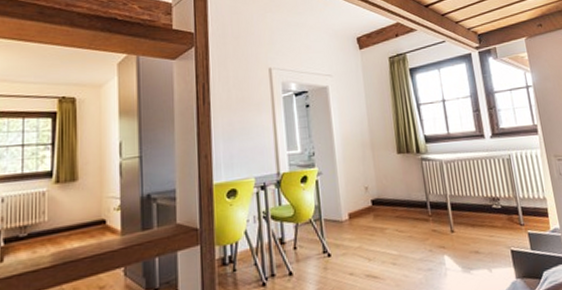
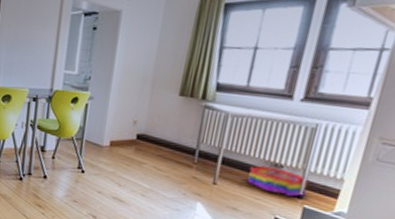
storage bin: none [475,201,525,227] -> present [247,165,310,197]

